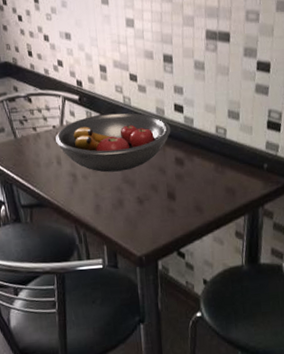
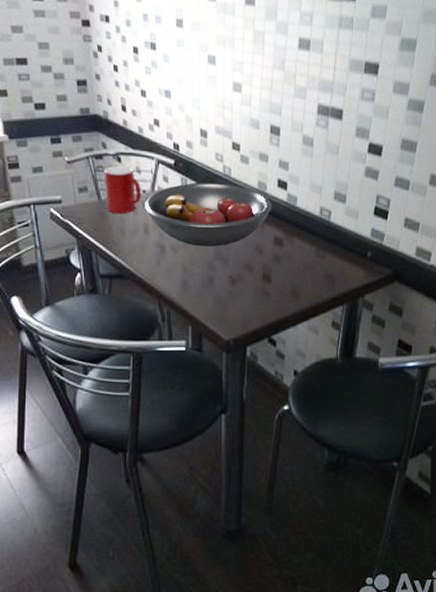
cup: none [17,106,52,150] -> present [103,166,141,214]

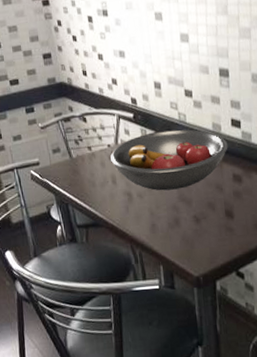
cup: present [103,166,141,214] -> none [72,125,107,169]

